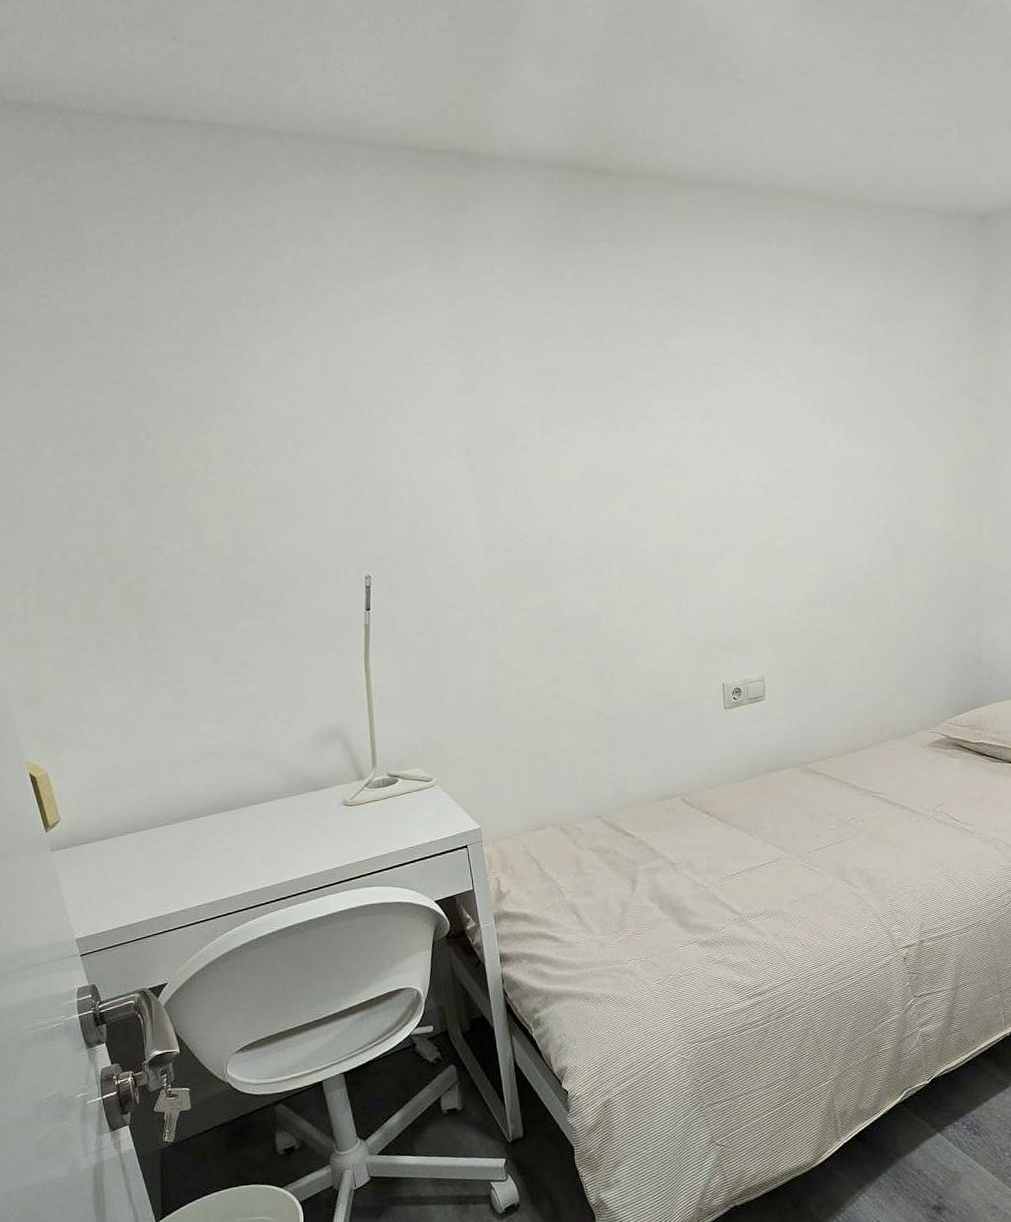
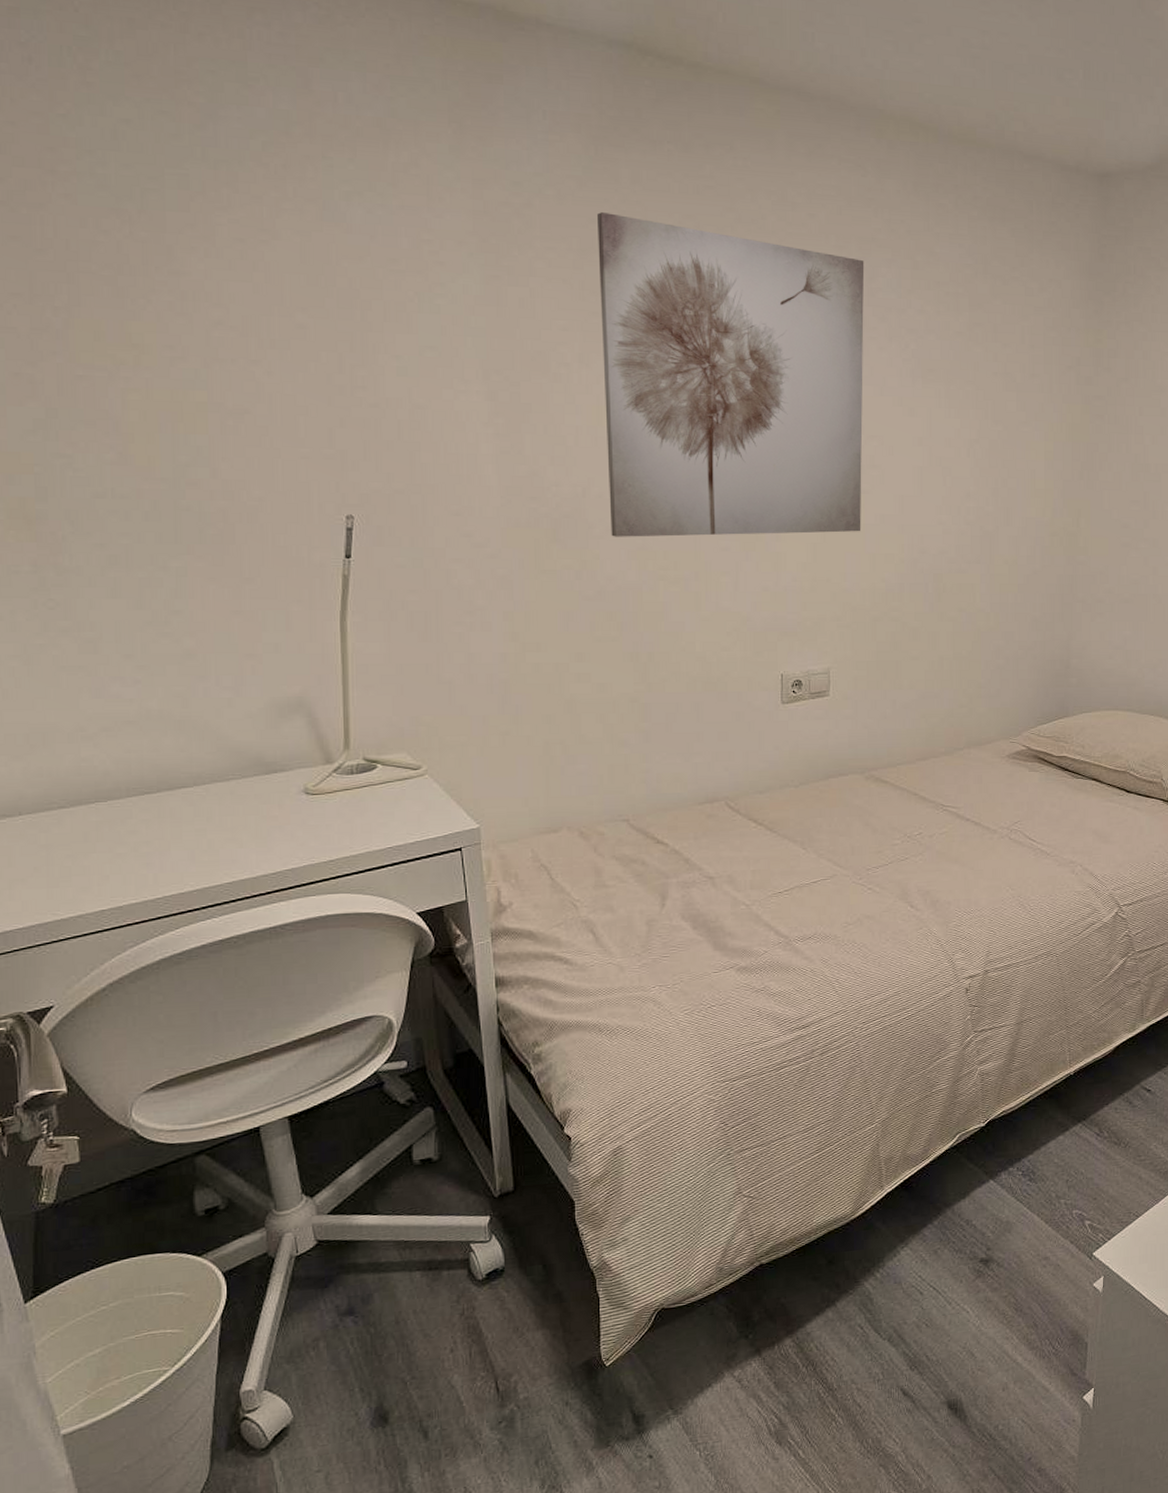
wall art: none [548,306,785,576] -> present [596,212,865,537]

